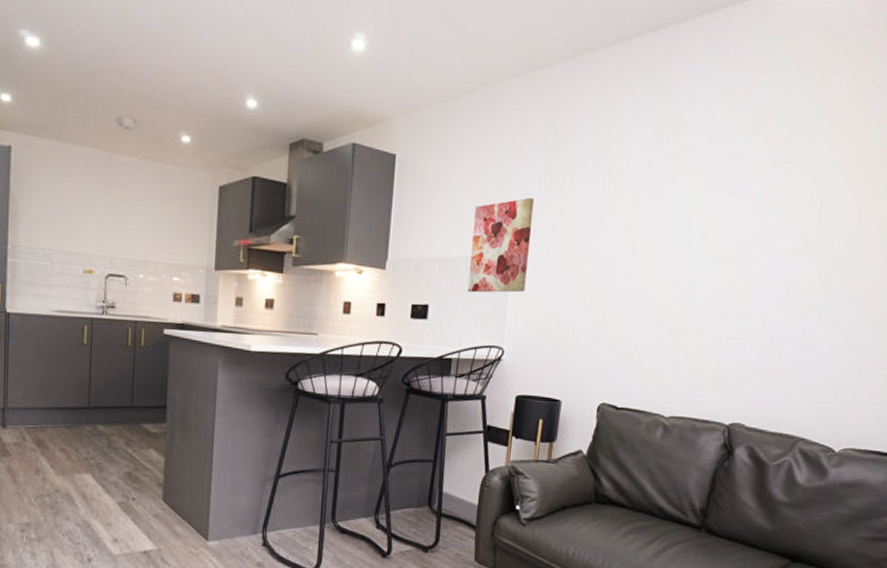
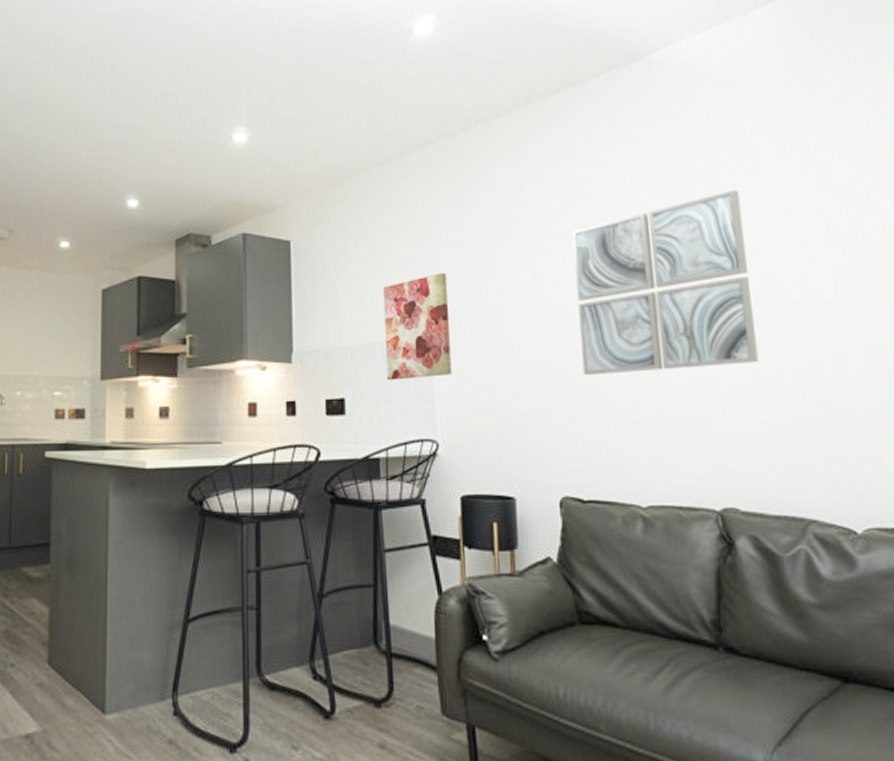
wall art: none [638,141,815,304] -> present [571,189,759,376]

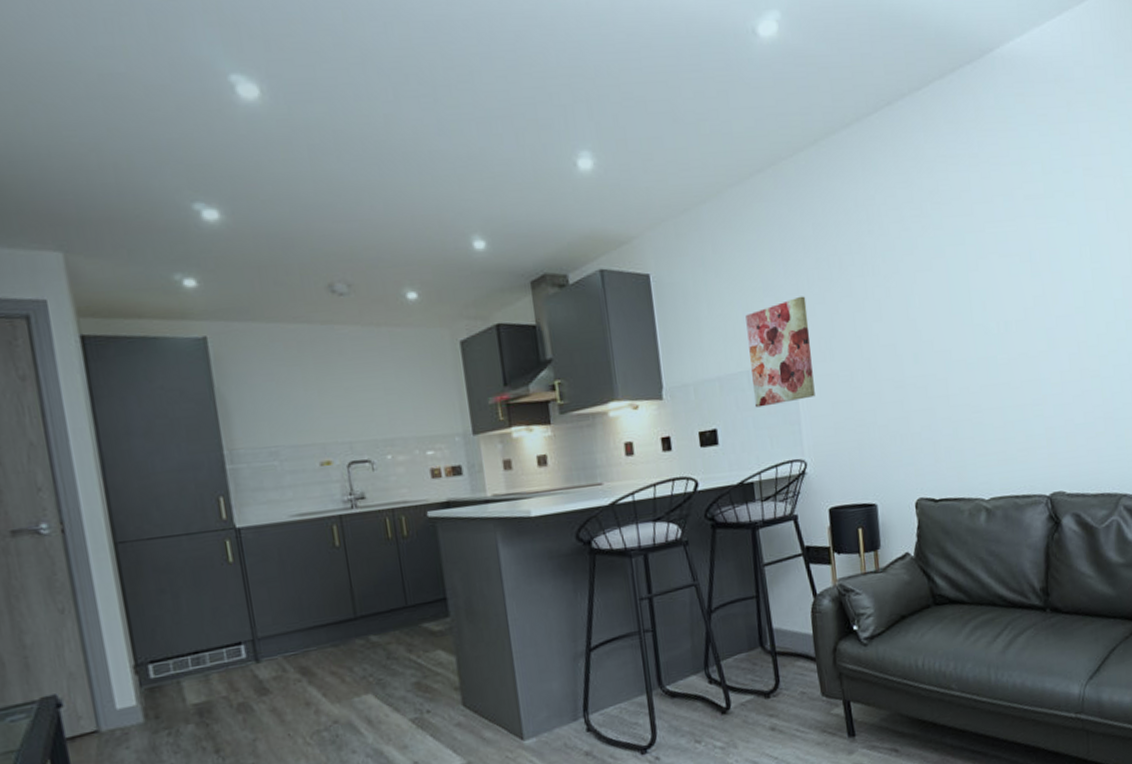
wall art: present [571,189,759,376] -> none [921,192,1085,386]

